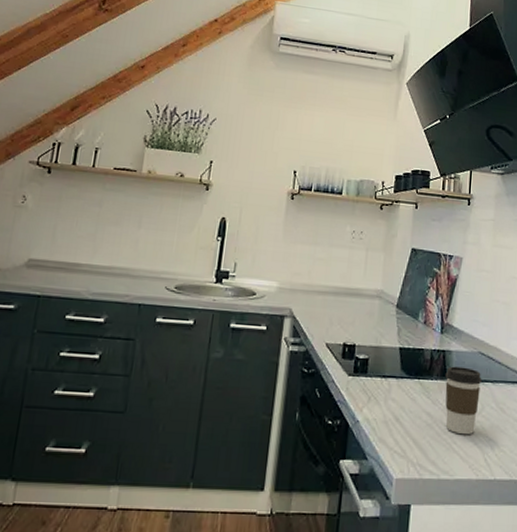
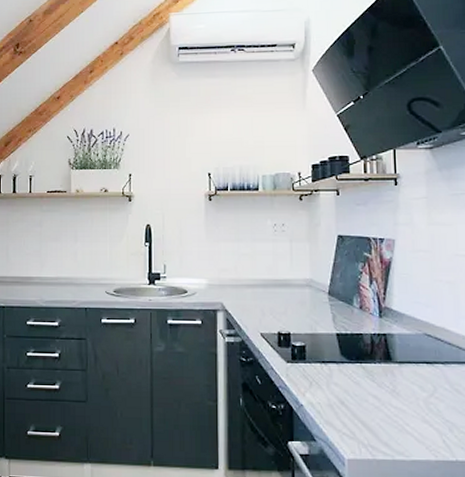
coffee cup: present [445,366,482,435] -> none [389,349,431,417]

